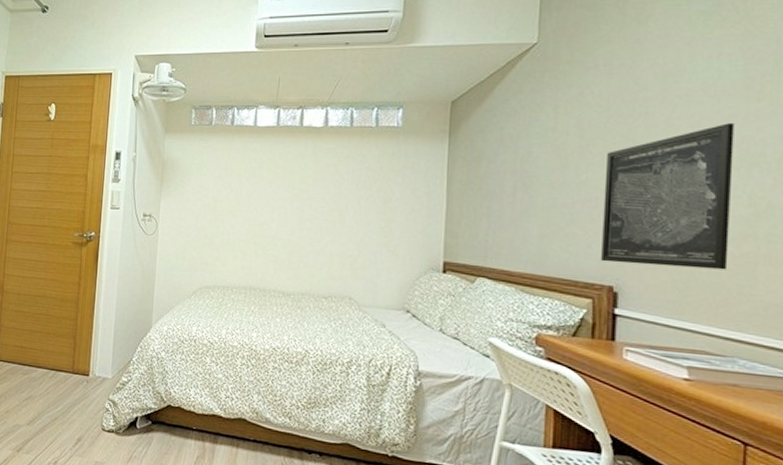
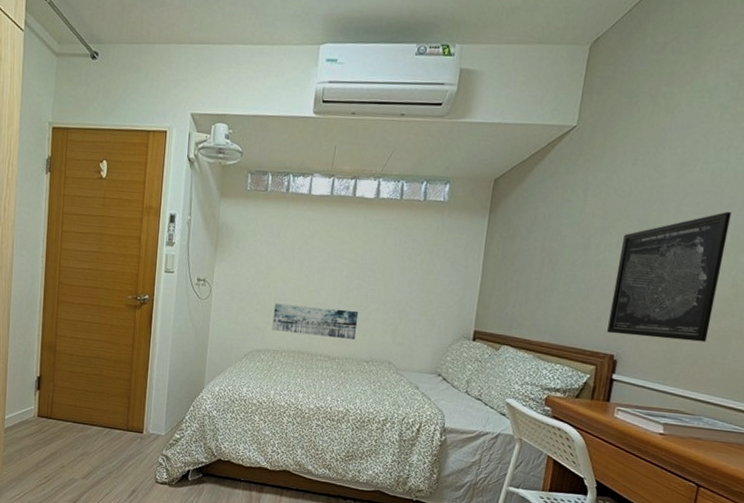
wall art: none [221,237,313,273] -> present [272,303,359,339]

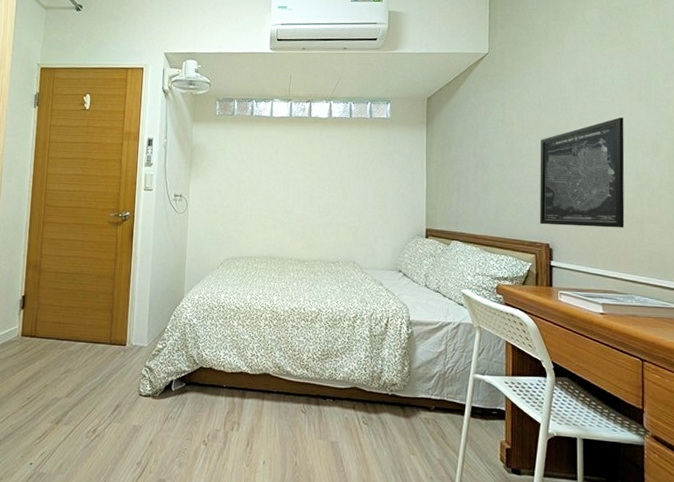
wall art: present [272,303,359,339] -> none [245,213,323,243]

